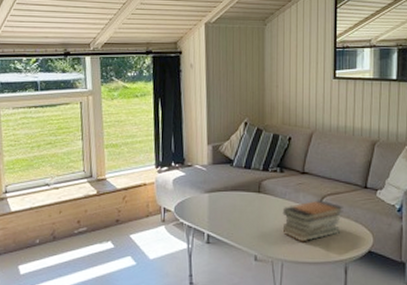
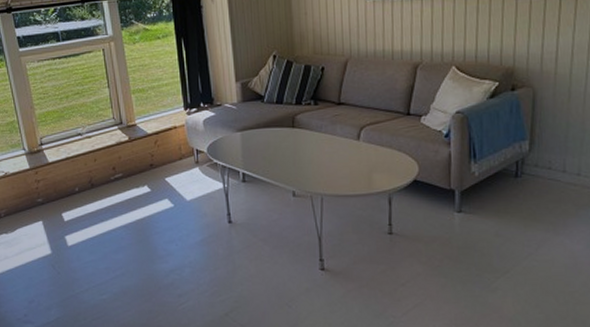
book stack: present [282,200,344,242] -> none [319,130,385,175]

